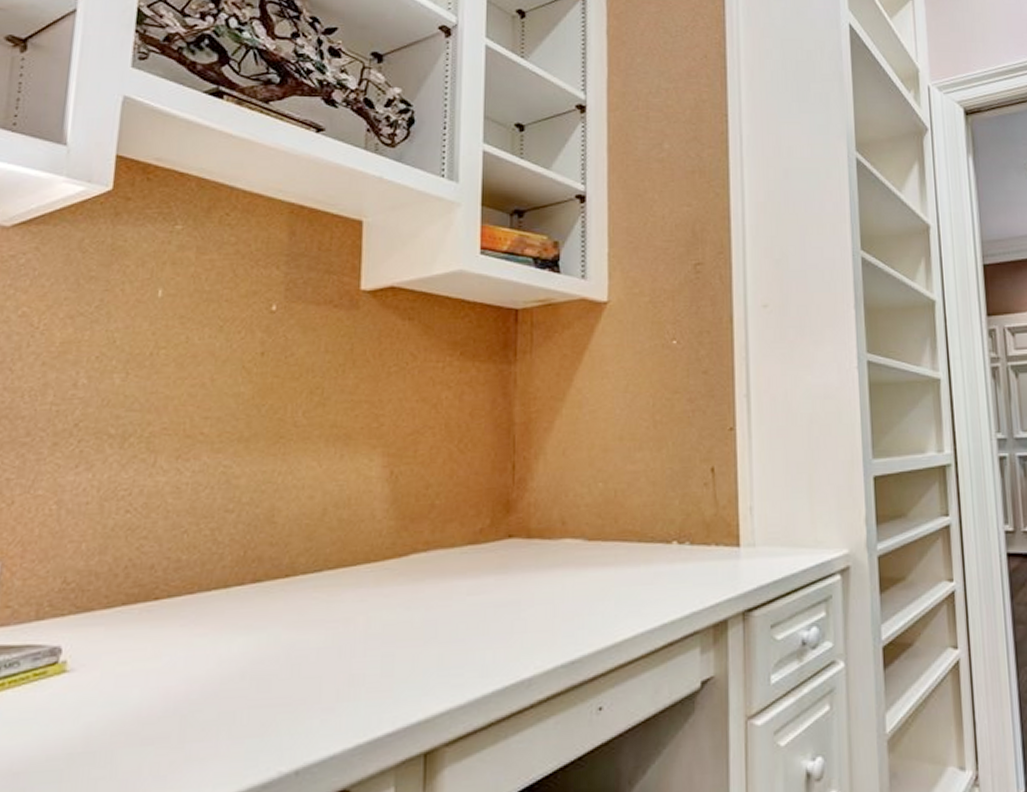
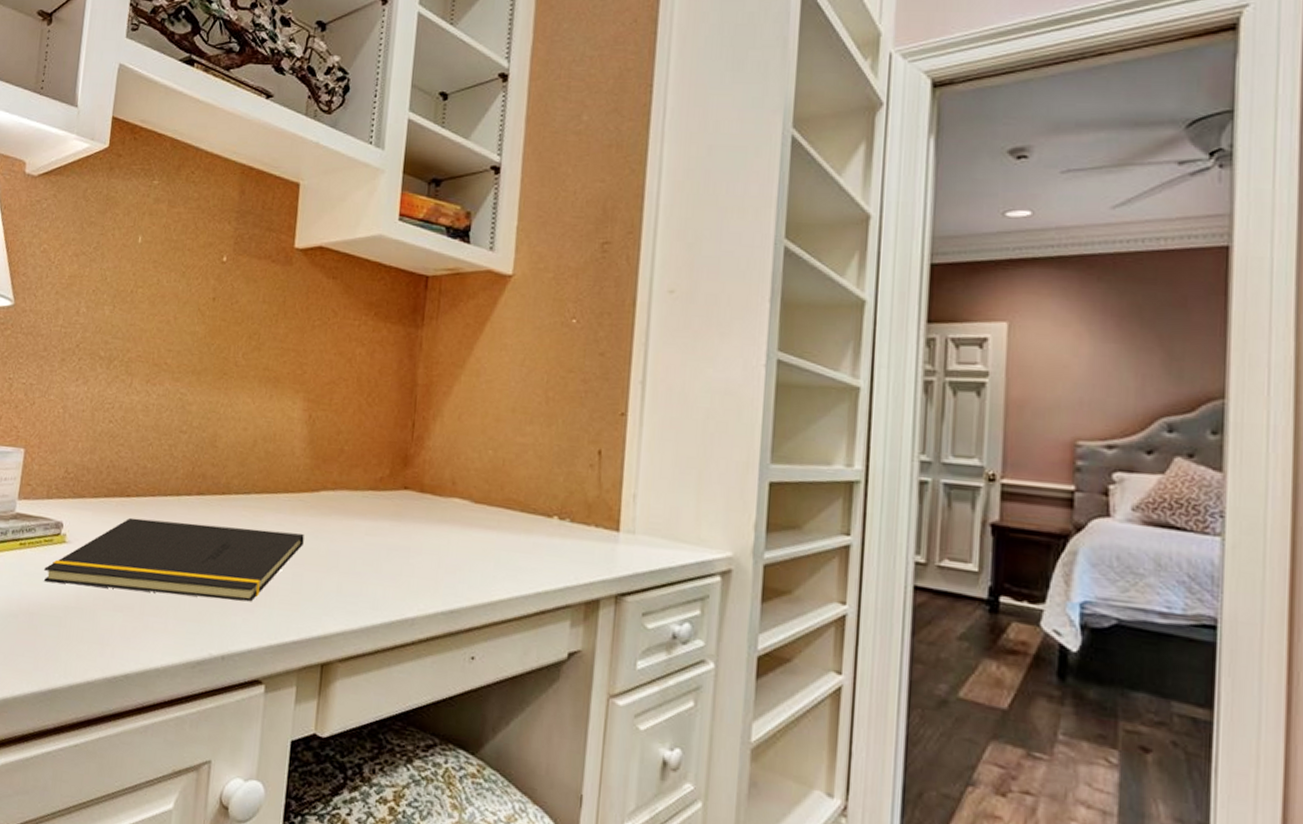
notepad: none [34,607,393,727] -> present [44,517,304,602]

